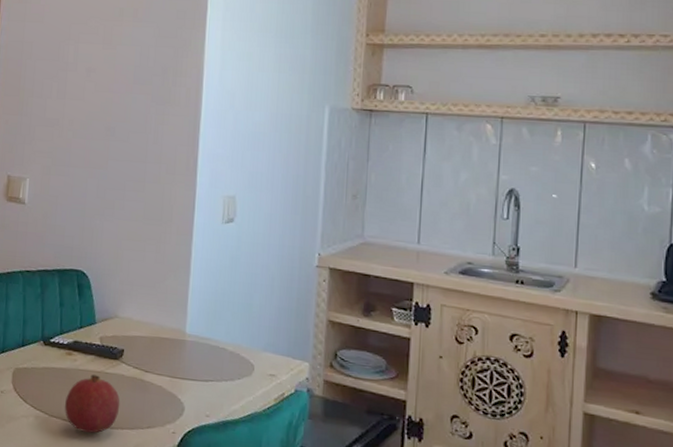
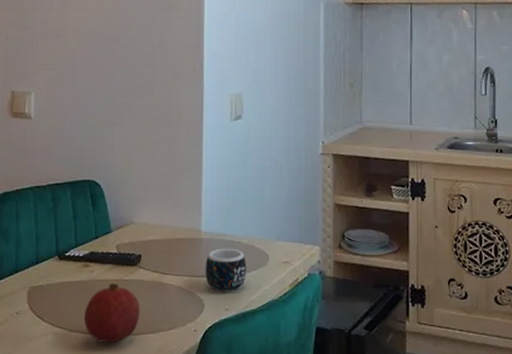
mug: none [187,352,231,398] -> present [205,248,247,292]

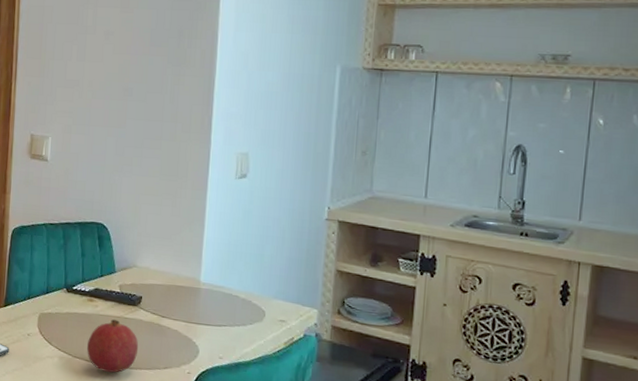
mug: present [205,248,247,292] -> none [201,299,243,342]

